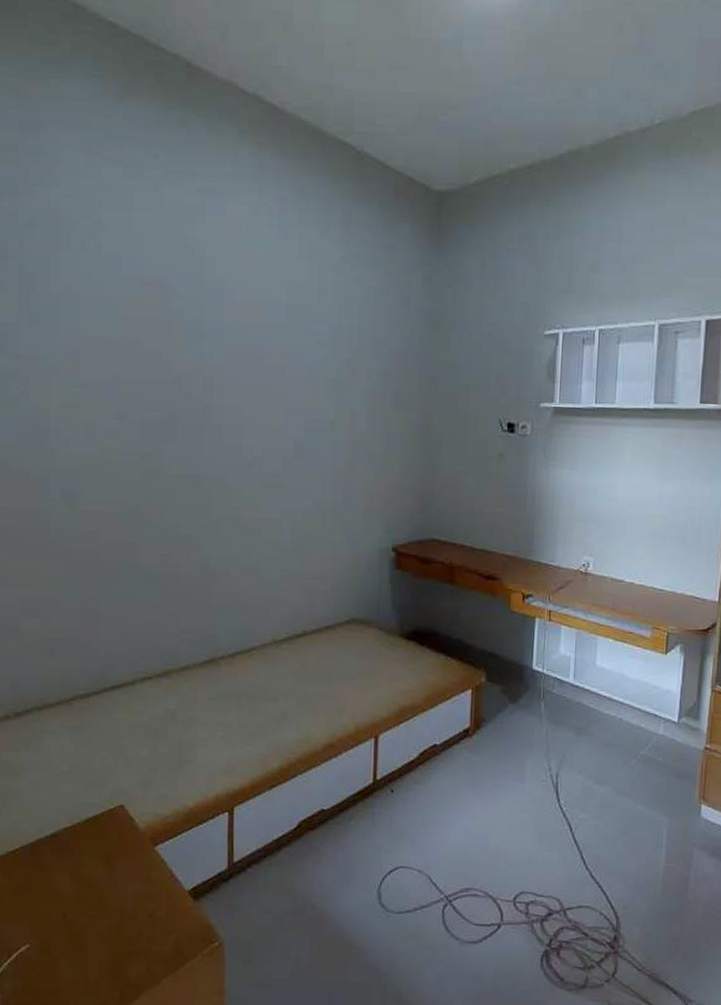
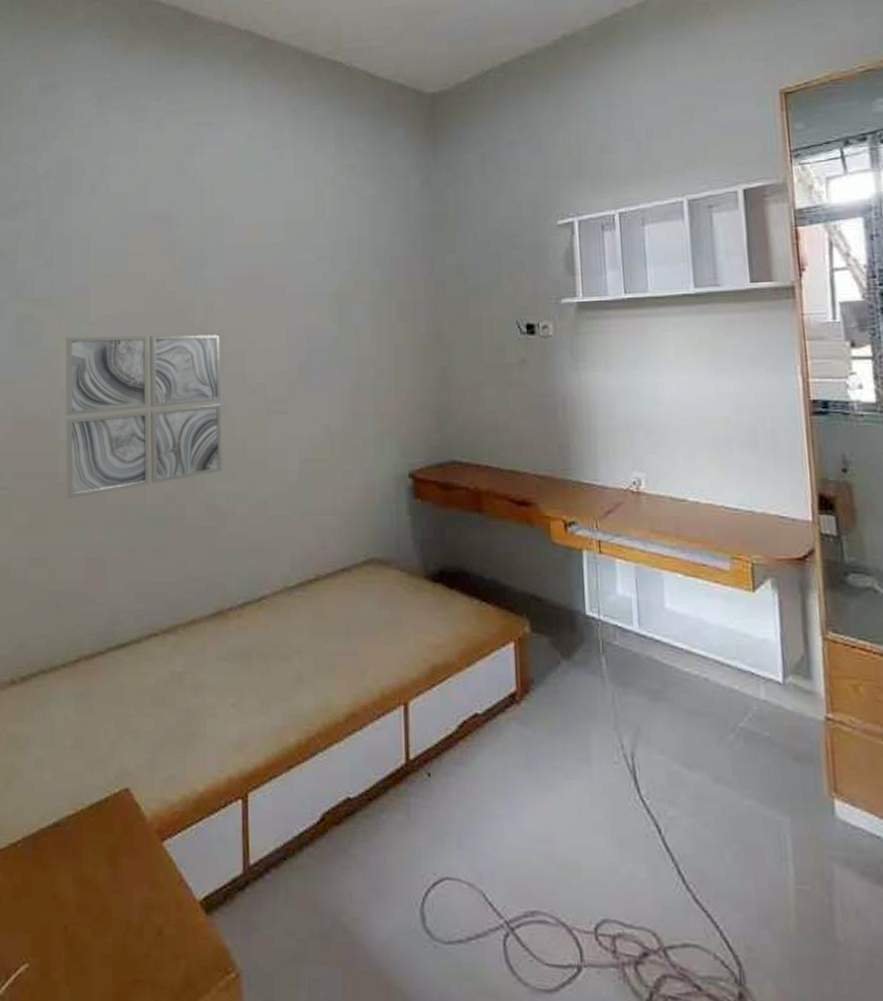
wall art: none [55,397,218,554] -> present [65,334,222,499]

